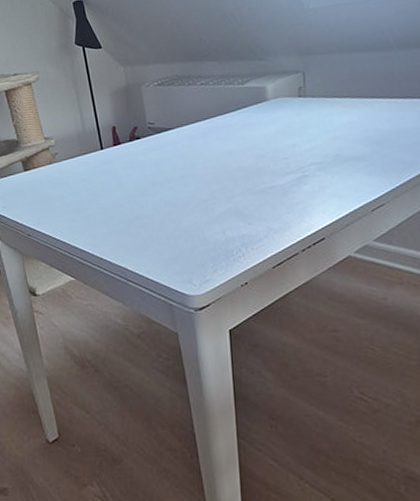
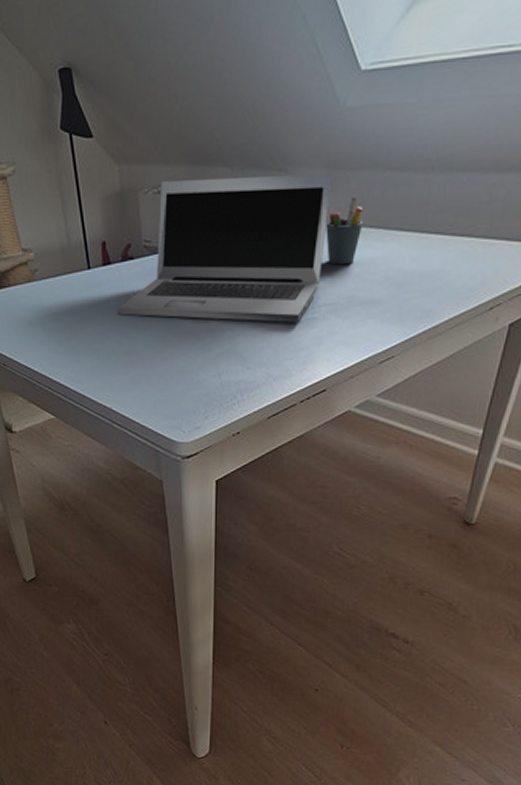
laptop: none [128,58,307,186] -> present [118,172,333,322]
pen holder: none [305,74,338,130] -> present [326,196,364,265]

